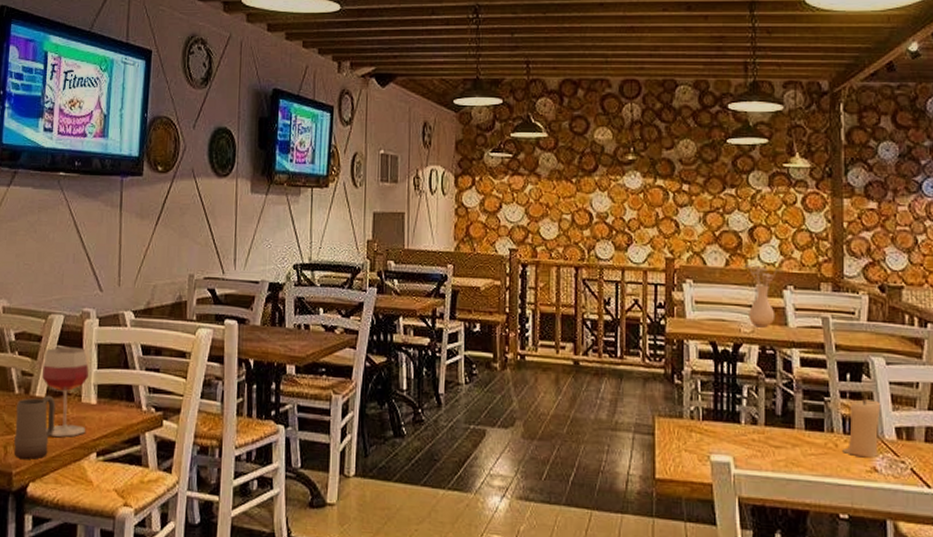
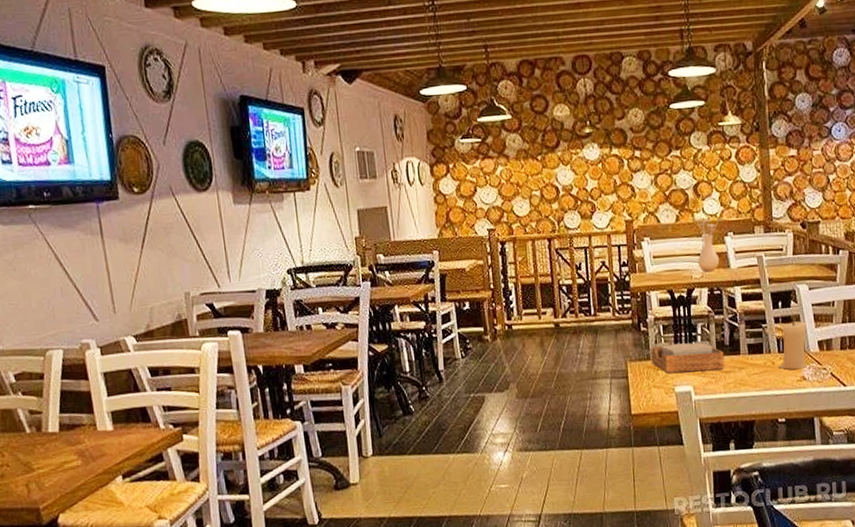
beer mug: present [13,395,56,459] -> none [30,429,75,494]
wineglass: present [42,347,89,438] -> none [49,379,108,468]
napkin holder: none [683,403,775,444] -> present [650,342,725,373]

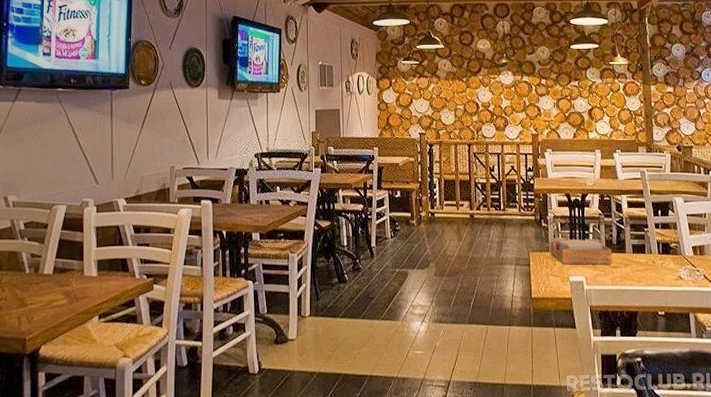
vase: present [690,216,723,273] -> none [585,135,612,181]
candle: present [778,320,806,370] -> none [658,227,682,270]

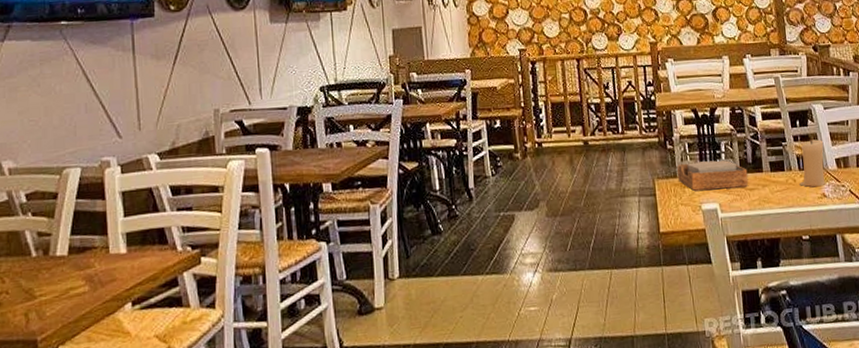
candle: none [658,227,682,270] -> present [799,138,826,187]

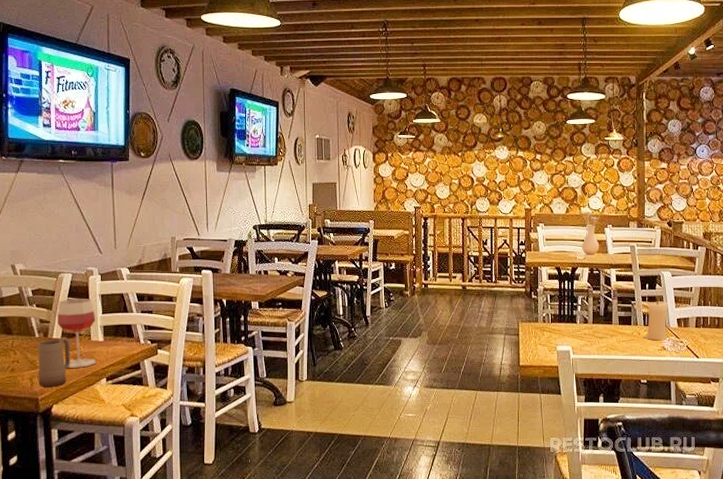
beer mug: none [35,252,82,324] -> present [38,337,70,387]
wineglass: none [62,198,118,295] -> present [57,299,97,369]
napkin holder: present [676,160,749,191] -> none [538,311,599,336]
vase: none [711,39,741,92] -> present [578,210,604,255]

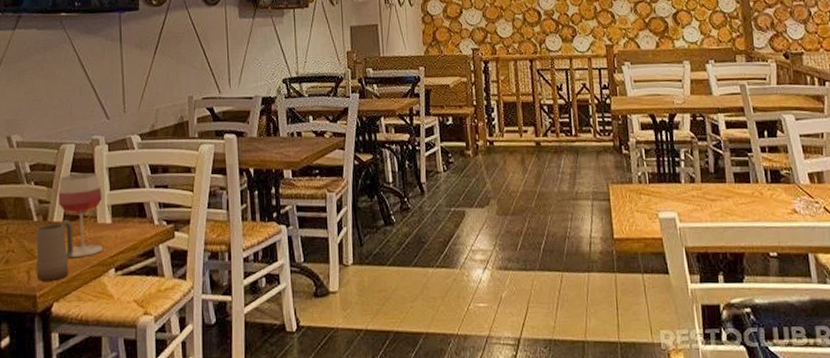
vase: present [578,210,604,255] -> none [670,44,703,98]
candle: present [643,300,668,341] -> none [767,150,797,202]

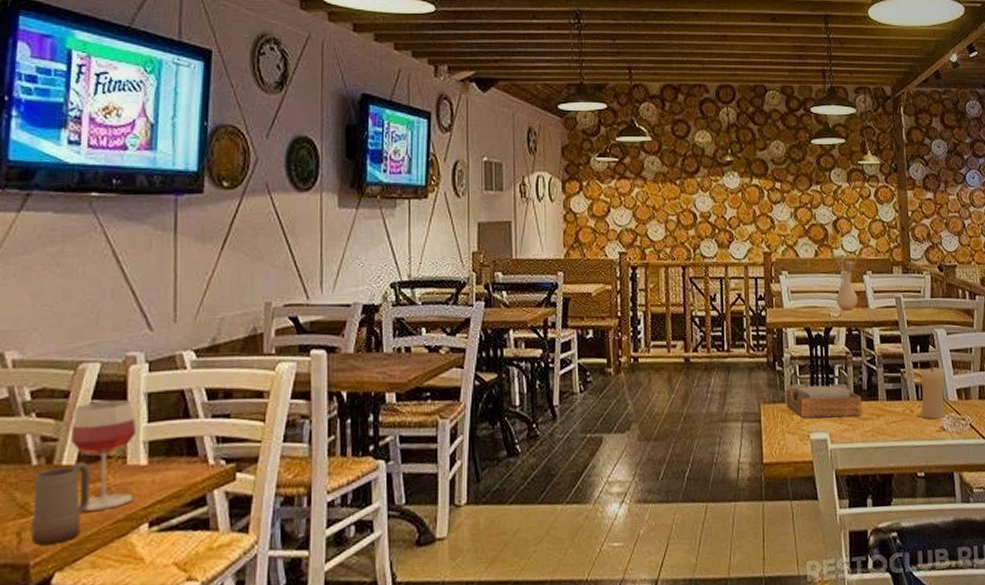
napkin holder: none [632,168,710,199] -> present [785,385,862,418]
vase: none [670,44,703,98] -> present [829,253,861,311]
candle: none [767,150,797,202] -> present [917,366,945,420]

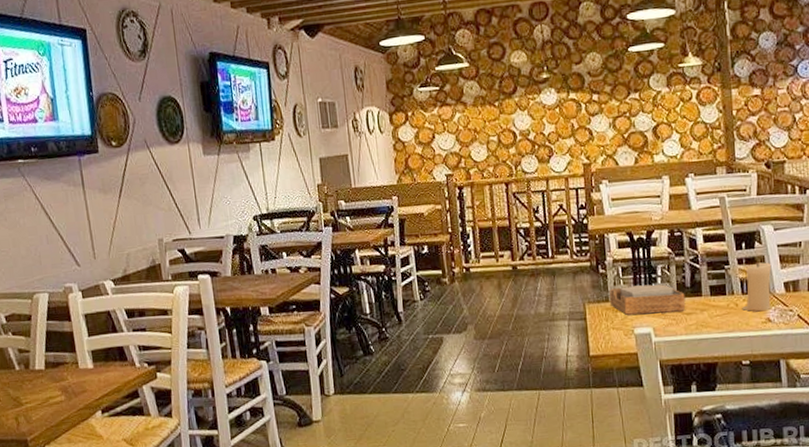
beer mug: present [31,461,91,545] -> none [19,366,59,426]
wineglass: present [71,400,136,512] -> none [36,320,88,403]
vase: present [829,253,861,311] -> none [649,158,683,214]

